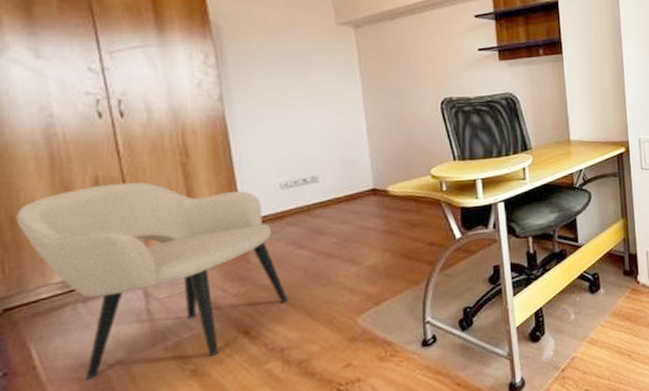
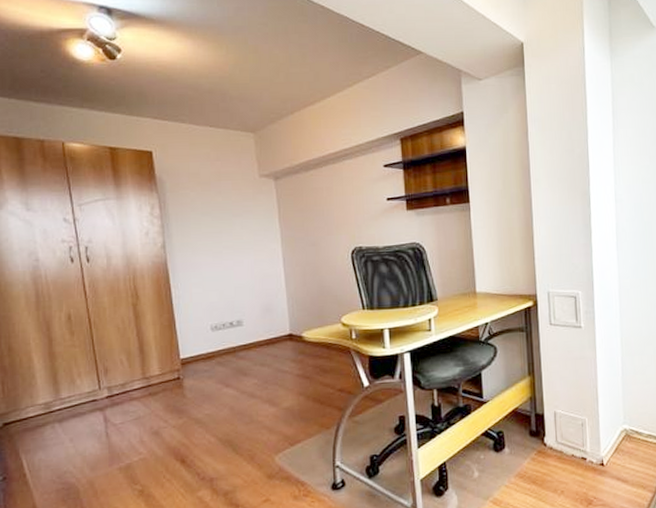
armchair: present [16,182,288,381] -> none [12,319,216,491]

